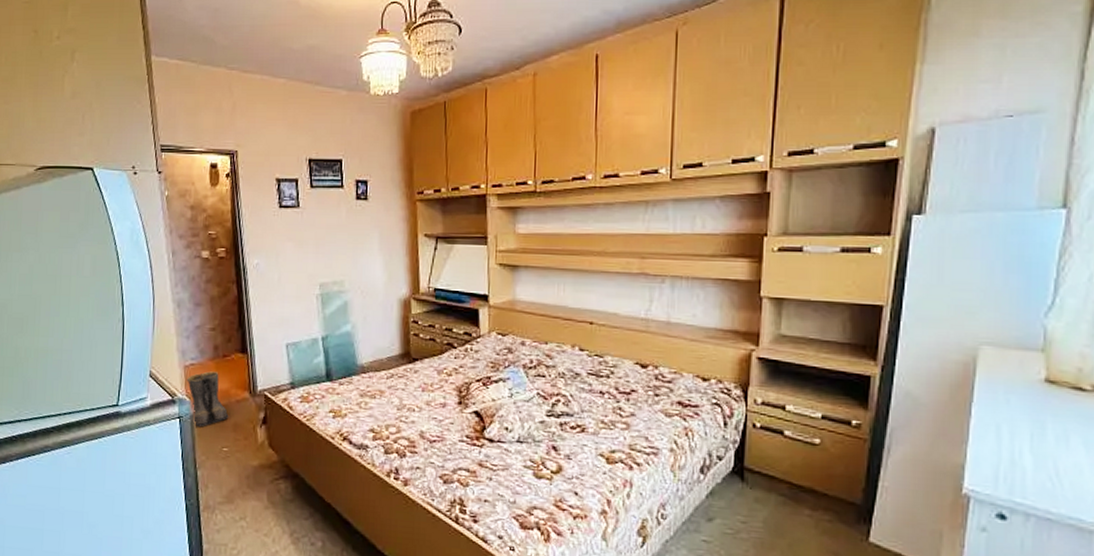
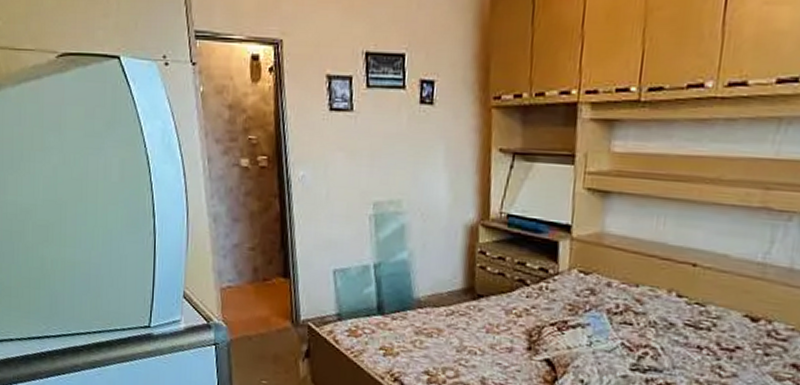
boots: present [186,371,229,427] -> none [223,295,269,357]

